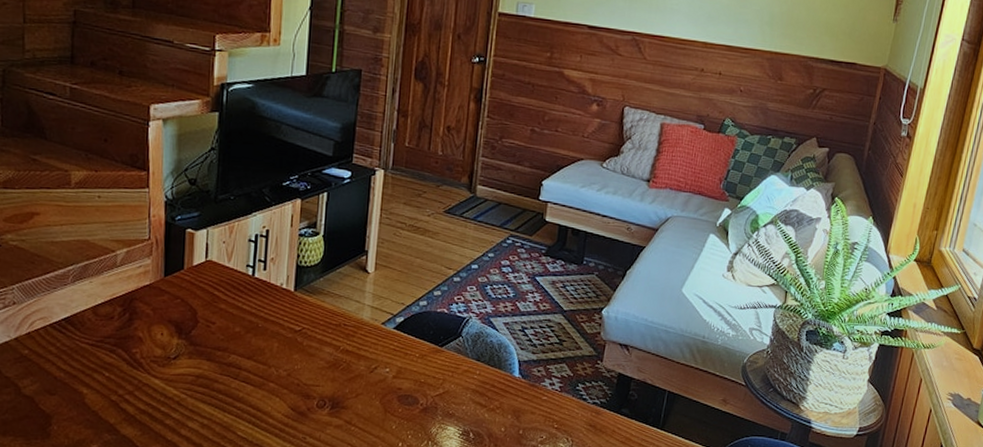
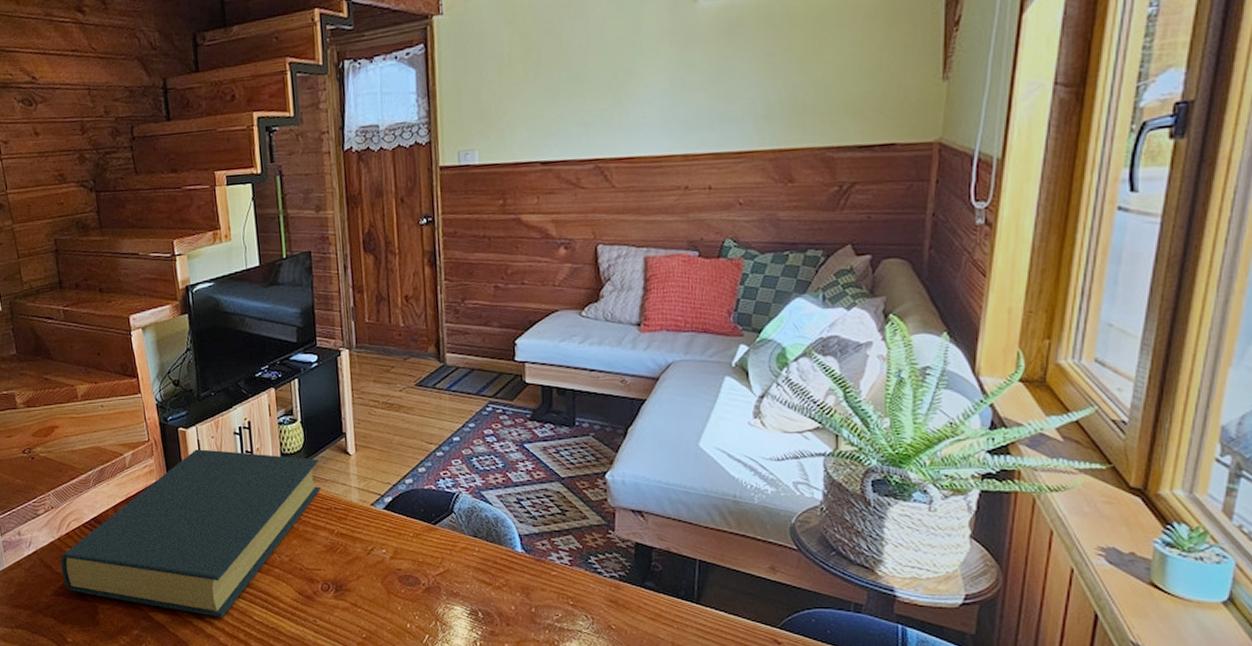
hardback book: none [12,253,336,432] -> present [61,449,322,617]

